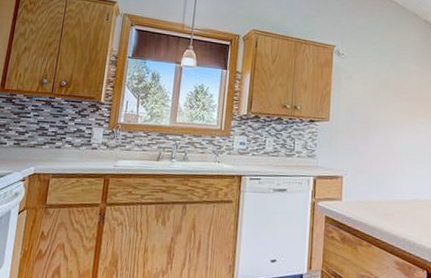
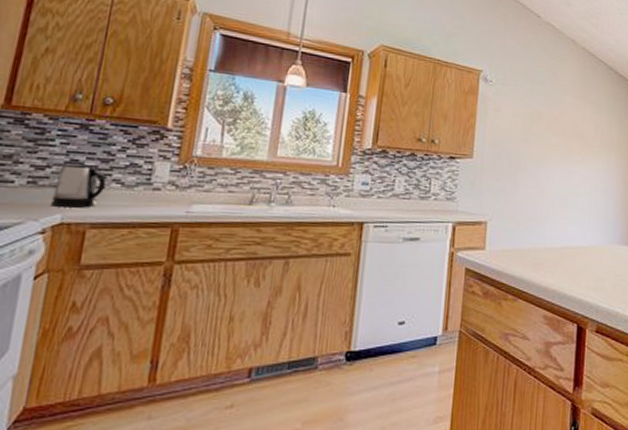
kettle: none [28,129,62,163] -> present [51,163,106,208]

